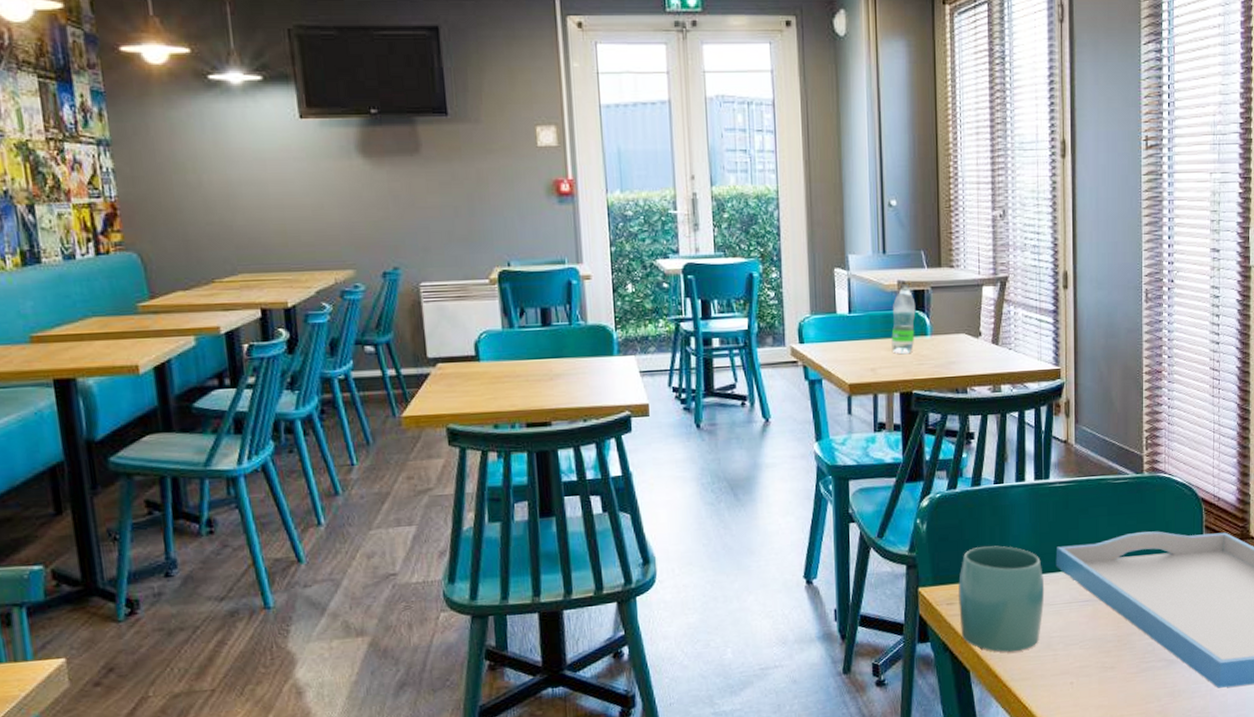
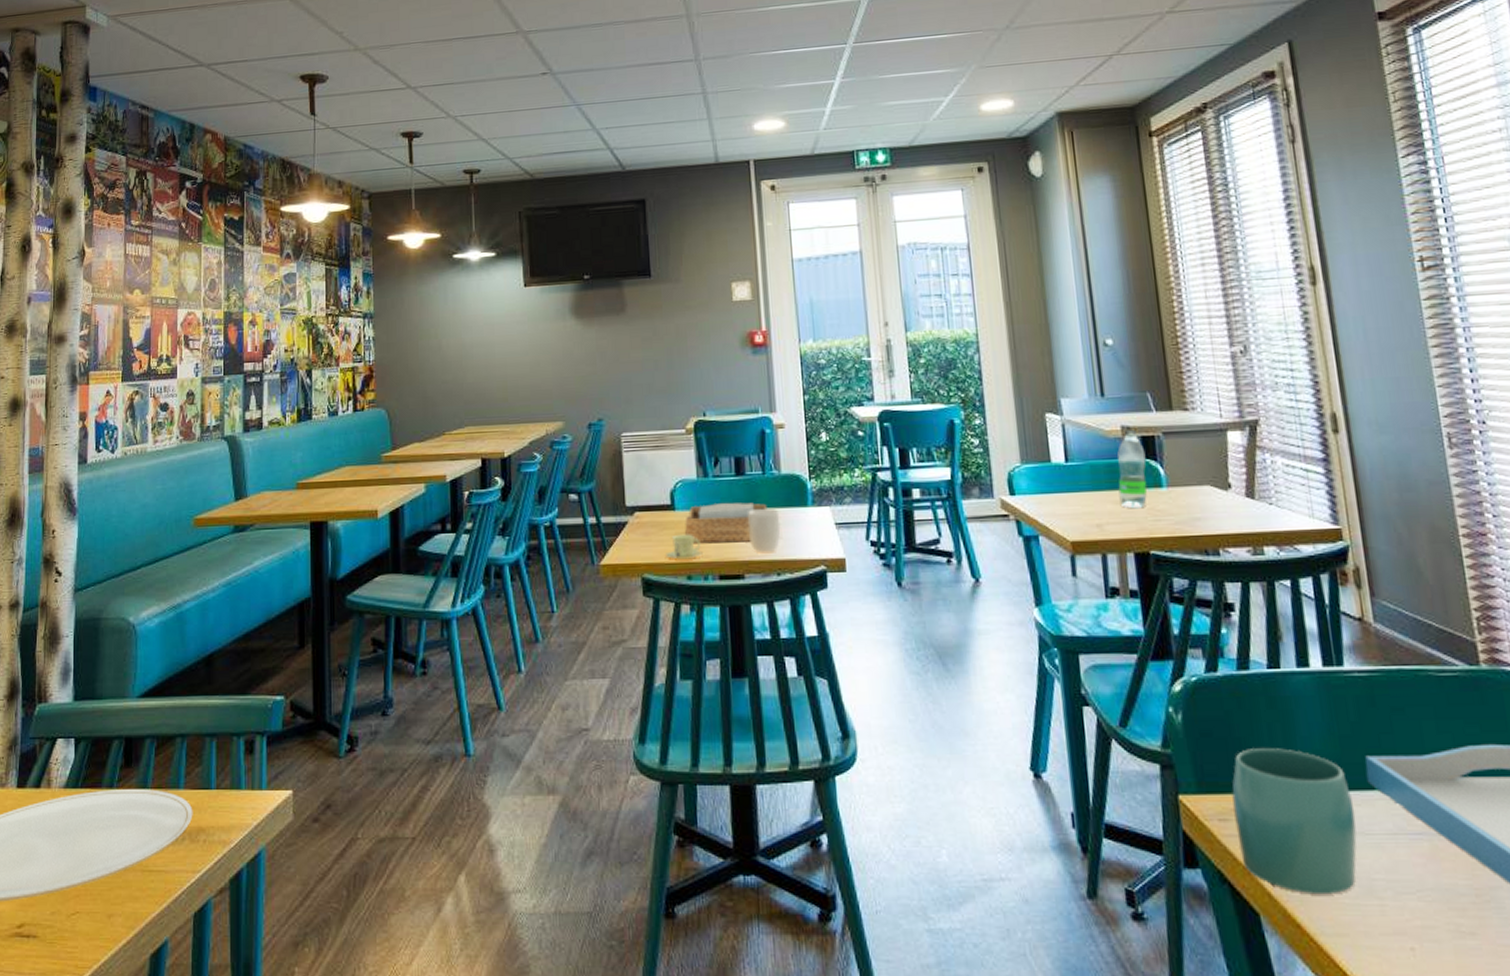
cup and saucer: none [470,384,509,410] -> present [664,534,703,560]
napkin holder: none [490,352,574,394] -> present [685,502,767,544]
cup: none [553,358,587,402] -> present [747,509,781,554]

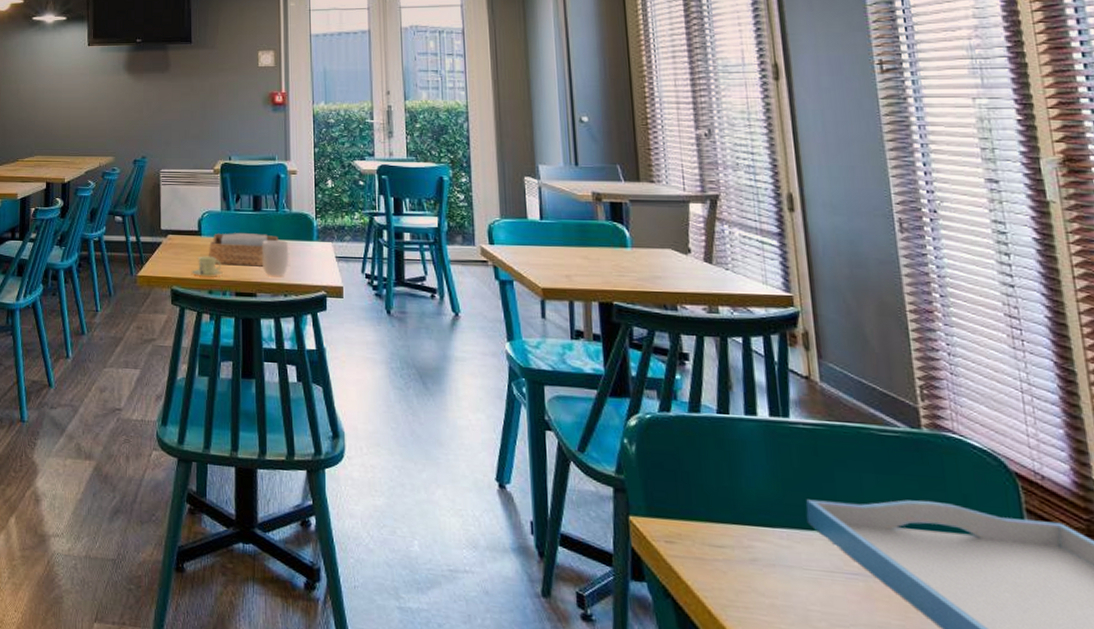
bottle: present [1117,429,1147,509] -> none [587,195,614,265]
mug: present [1231,748,1357,893] -> none [678,482,795,619]

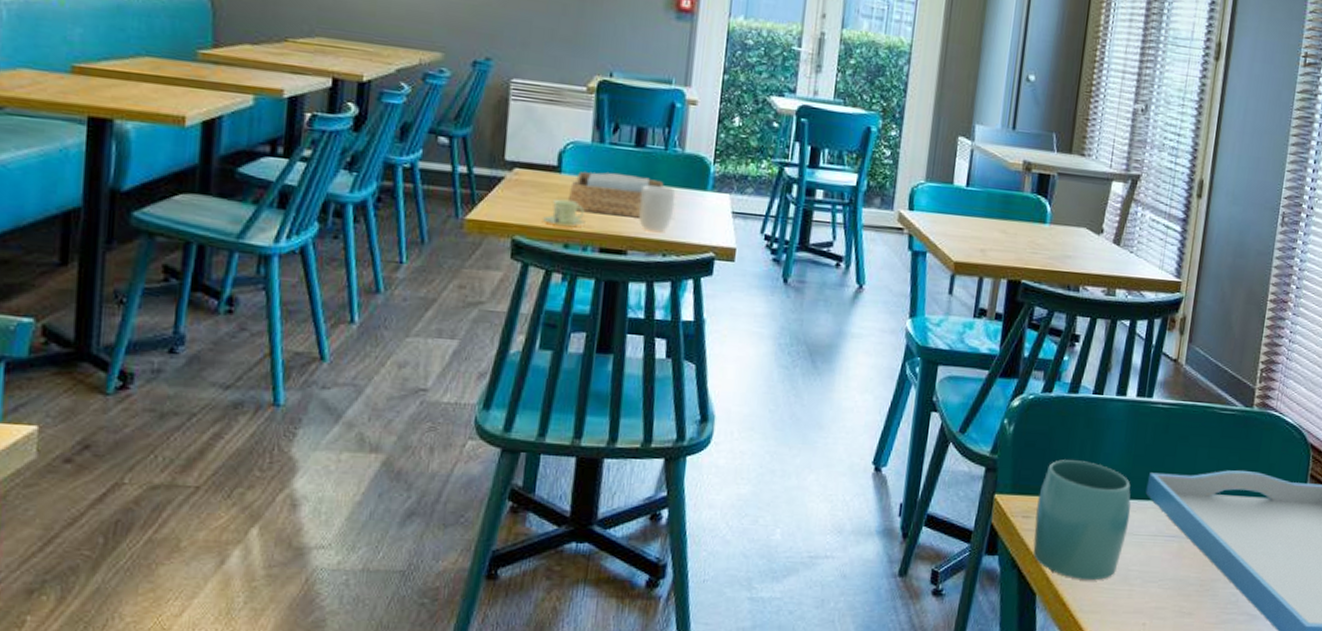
mug: none [678,482,795,619] -> present [1033,460,1131,580]

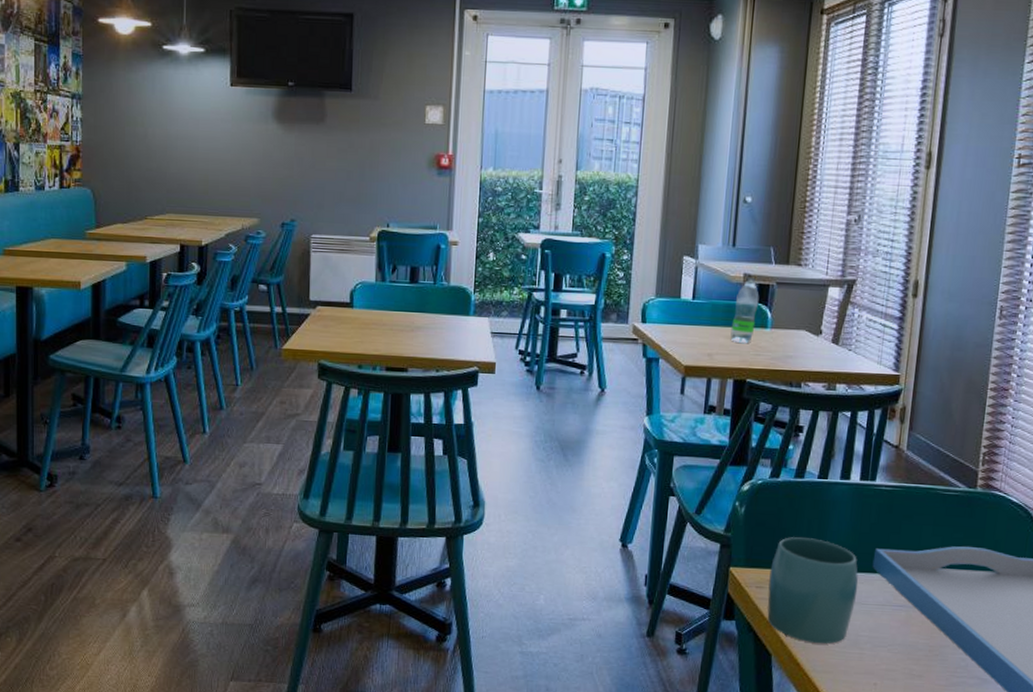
cup and saucer: present [542,199,585,228] -> none [340,329,374,352]
napkin holder: present [569,172,664,218] -> none [360,305,434,341]
cup: present [638,185,676,233] -> none [415,314,445,353]
bottle: none [1006,164,1039,241] -> present [730,276,760,344]

